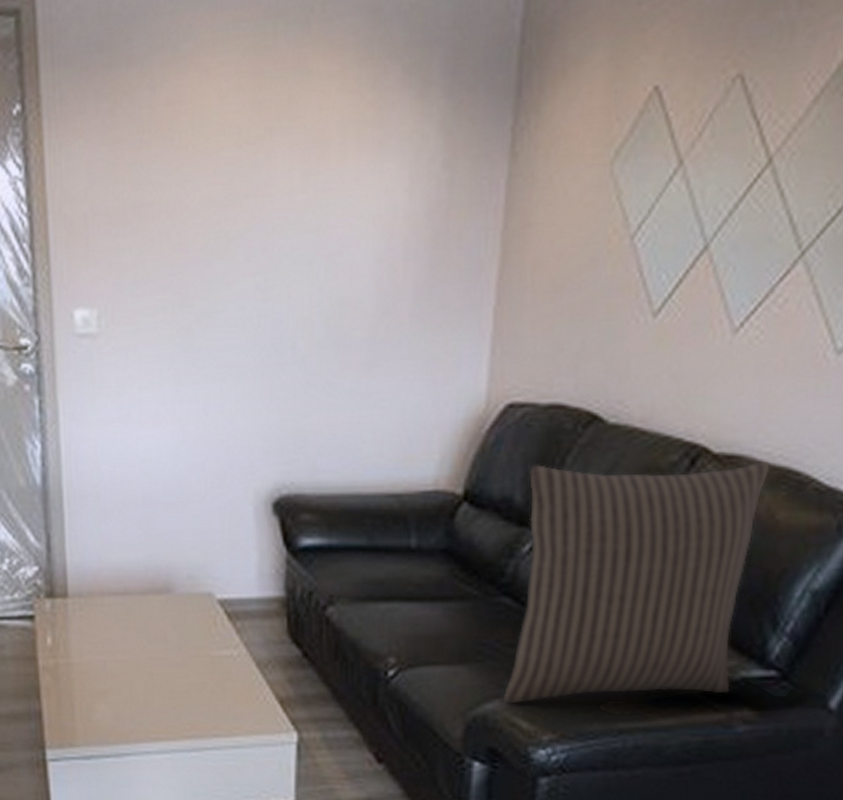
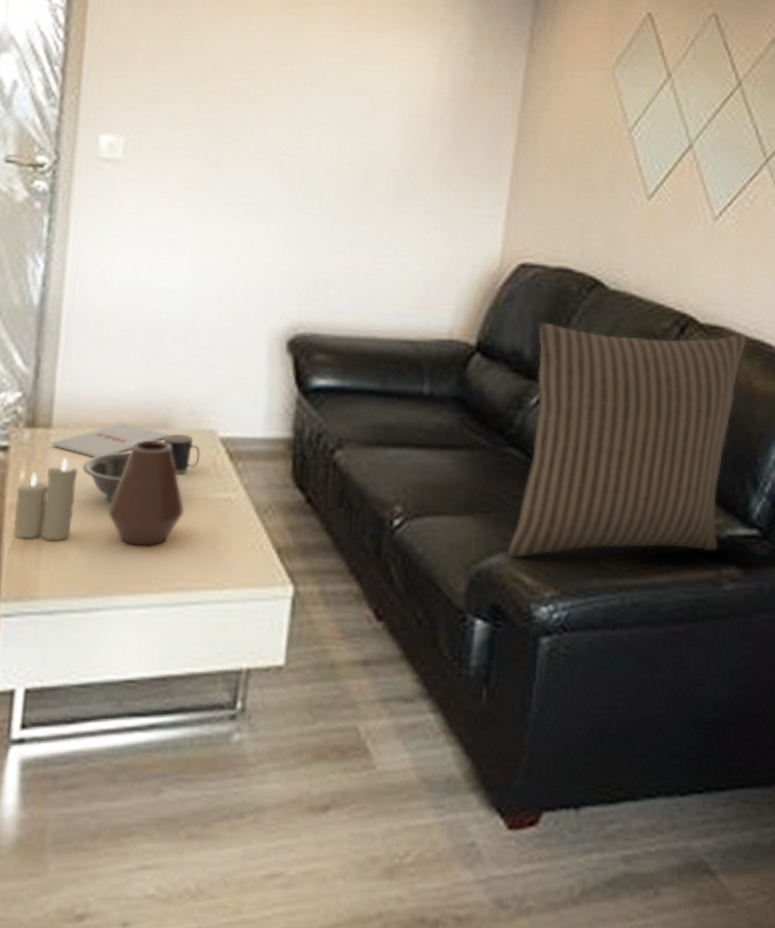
candle: none [46,624,97,697] -> present [13,458,78,542]
magazine: none [69,589,172,622] -> present [50,422,170,458]
decorative bowl: none [99,616,140,662] -> present [82,452,131,502]
vase: none [125,604,193,701] -> present [108,440,185,547]
mug: none [167,597,202,635] -> present [164,433,201,474]

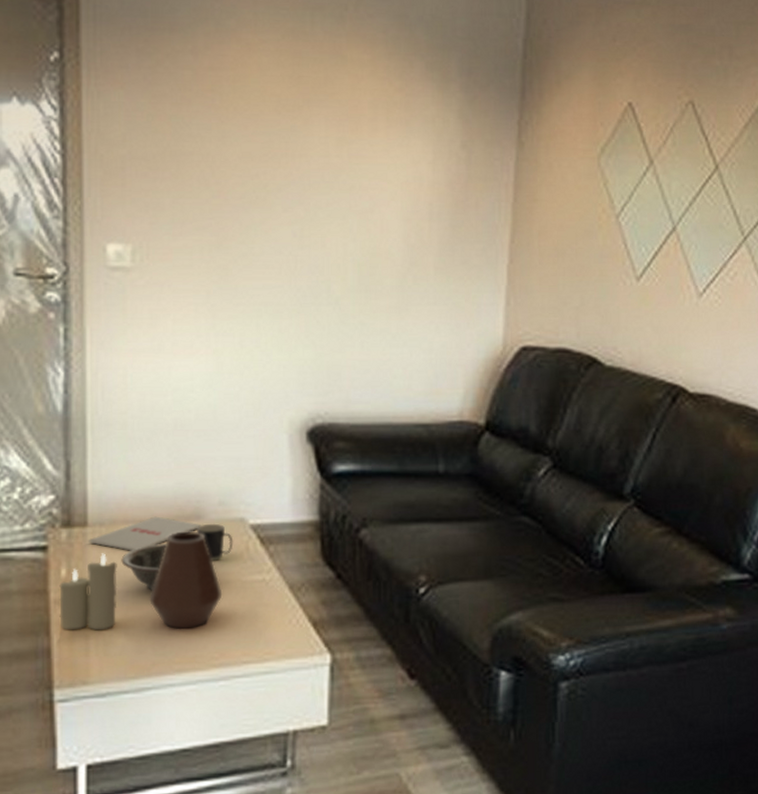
pillow: present [507,321,747,558] -> none [525,399,733,614]

